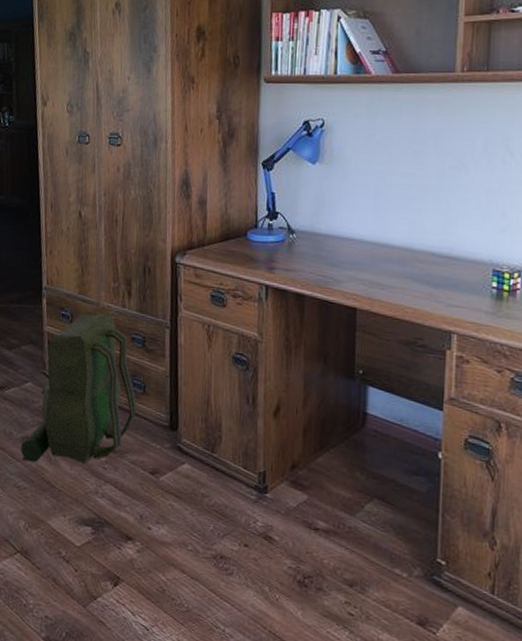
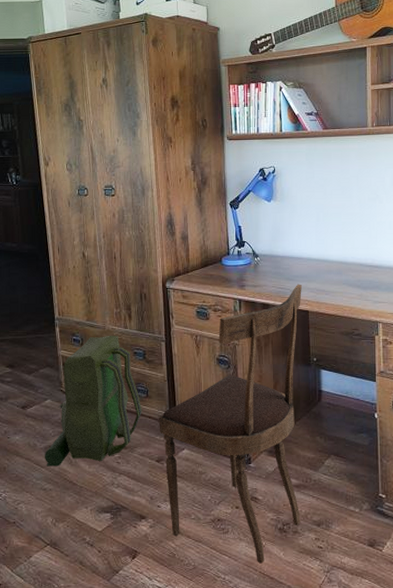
chair: none [155,272,350,621] -> present [159,284,302,564]

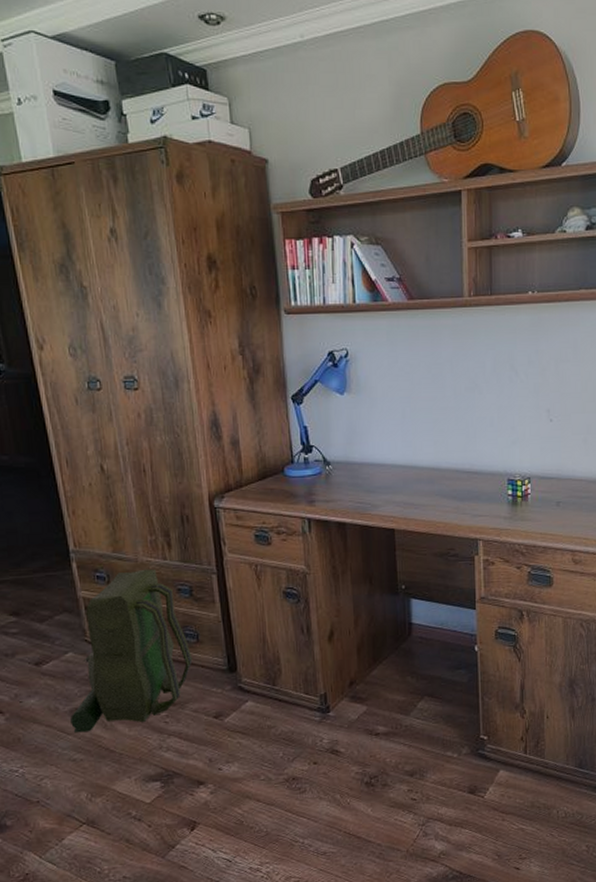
chair: present [159,284,302,564] -> none [214,496,391,823]

